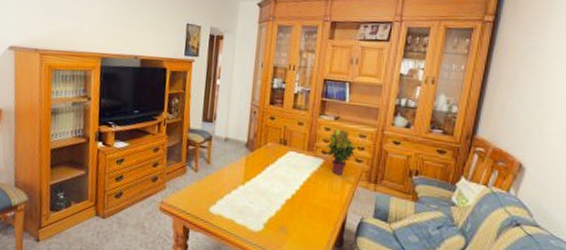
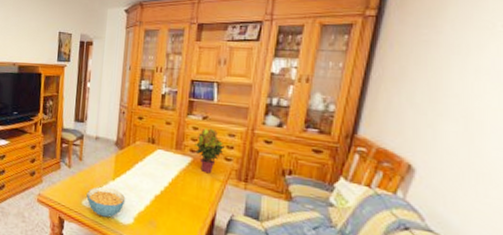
cereal bowl: none [214,191,256,225] -> present [86,186,126,217]

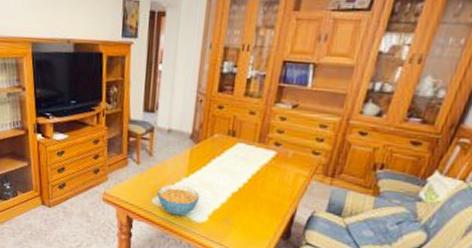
potted plant: present [194,128,225,174] -> none [280,118,314,169]

